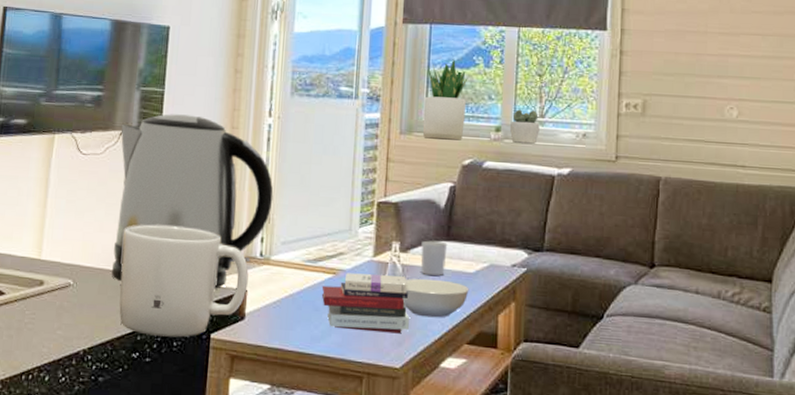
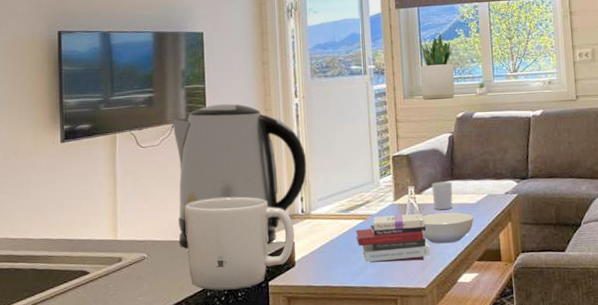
succulent plant: present [509,109,540,145] -> none [490,67,515,96]

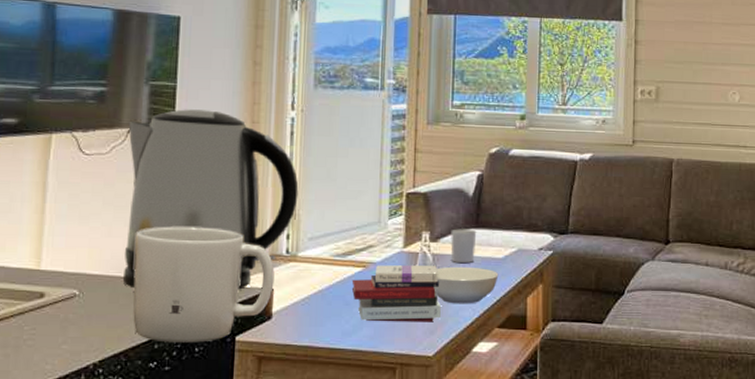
planter: present [419,32,455,100] -> none [449,48,493,129]

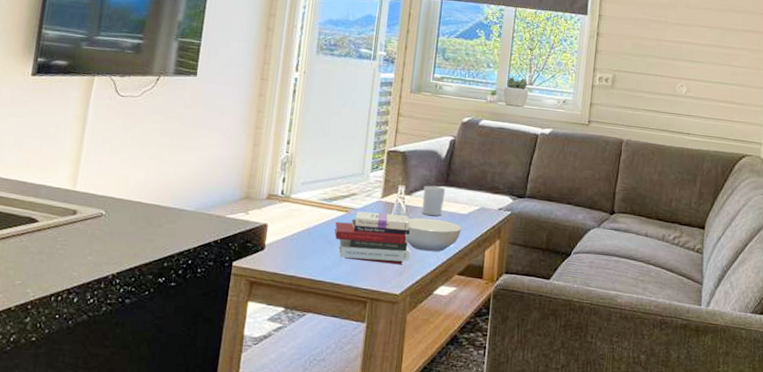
kettle: present [122,109,299,290] -> none [142,63,297,222]
mug: present [133,226,275,343] -> none [148,162,270,265]
succulent plant: none [533,98,562,132] -> present [503,77,529,107]

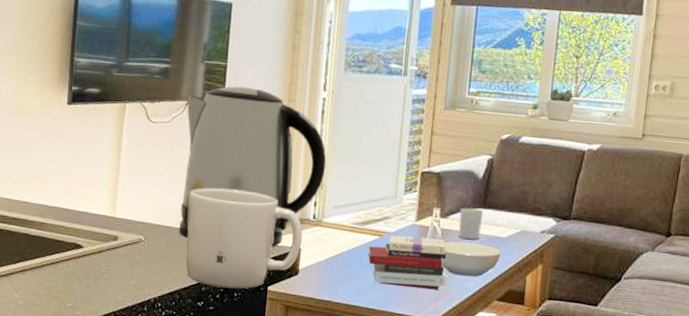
kettle: none [142,63,297,222] -> present [178,86,327,247]
mug: none [148,162,270,265] -> present [186,188,303,290]

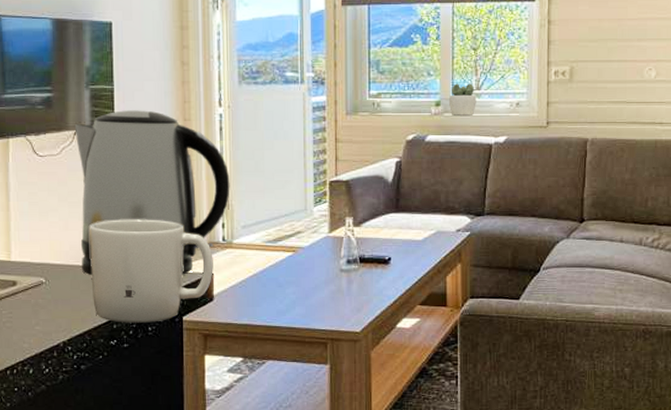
books: present [367,235,446,290] -> none [283,248,366,302]
bowl: present [441,241,502,277] -> none [358,249,419,284]
candle holder: present [458,207,484,240] -> none [373,213,397,246]

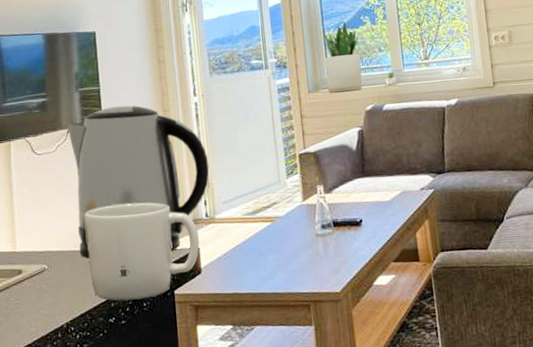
planter: none [367,37,407,117] -> present [322,21,363,93]
succulent plant: present [448,83,476,117] -> none [400,54,426,86]

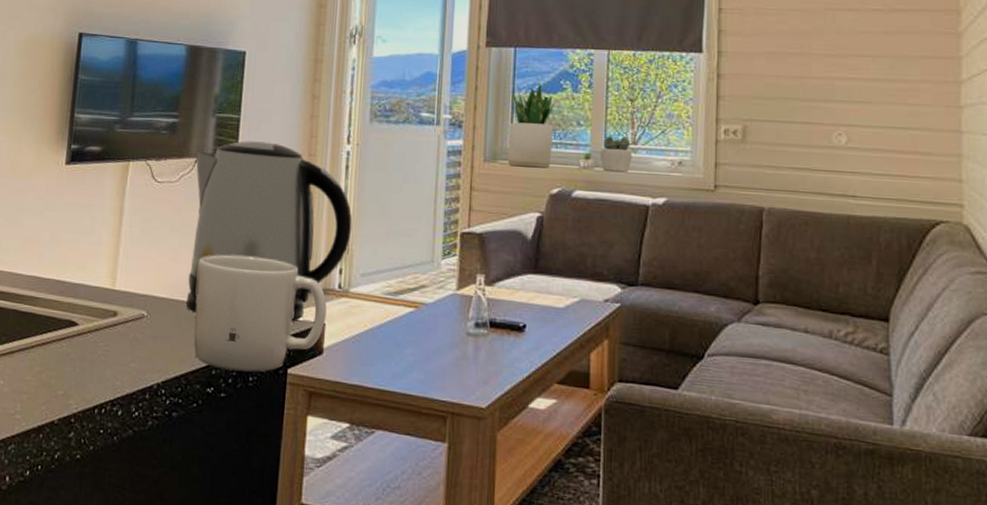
succulent plant: none [400,54,426,86] -> present [599,135,632,173]

